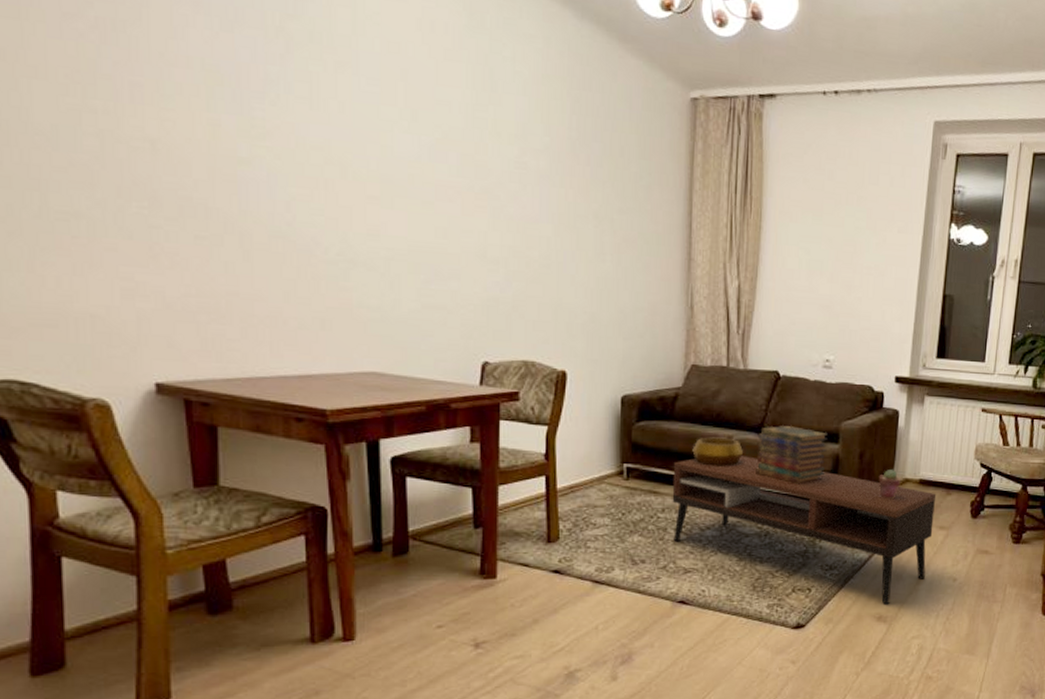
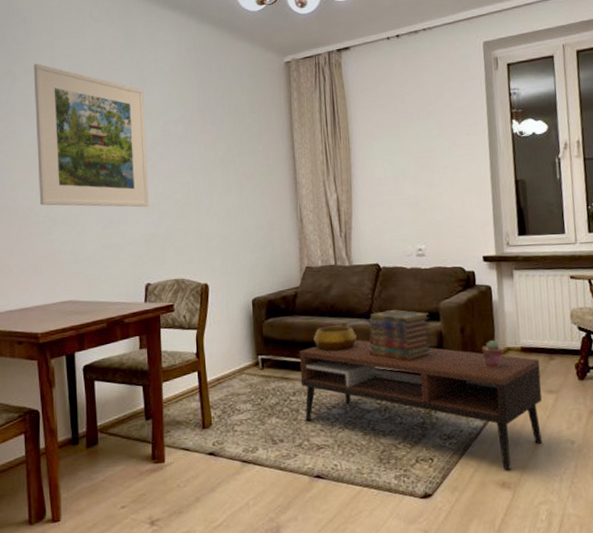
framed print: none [323,27,493,262] -> present [33,64,149,207]

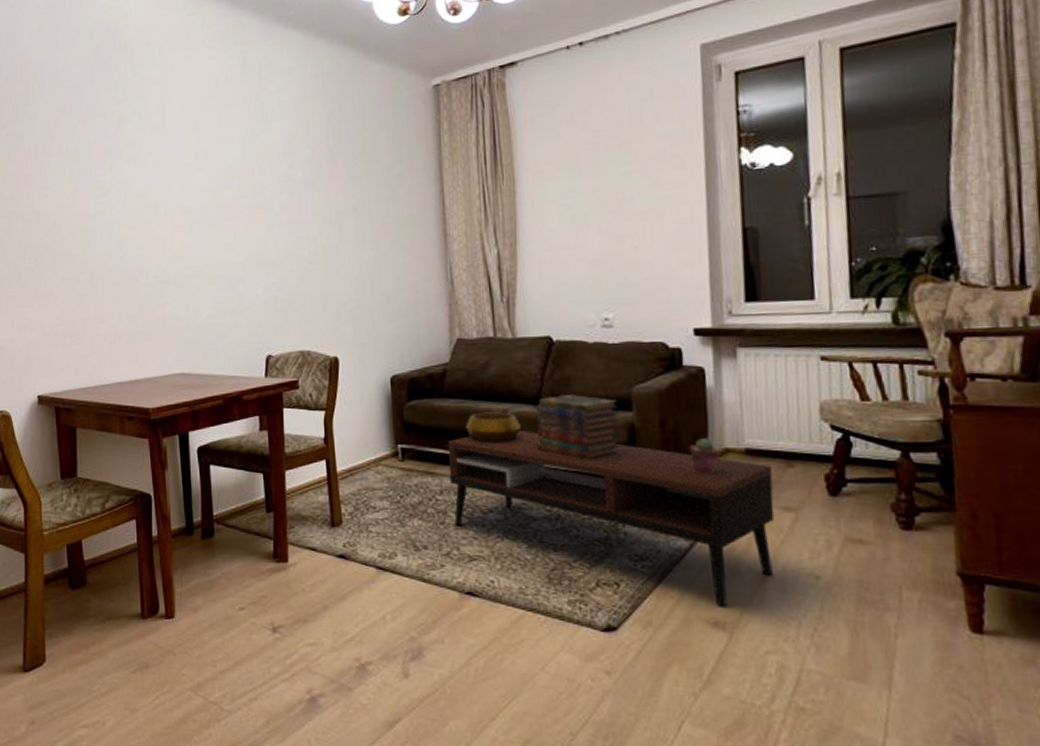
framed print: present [33,64,149,207] -> none [141,102,270,266]

